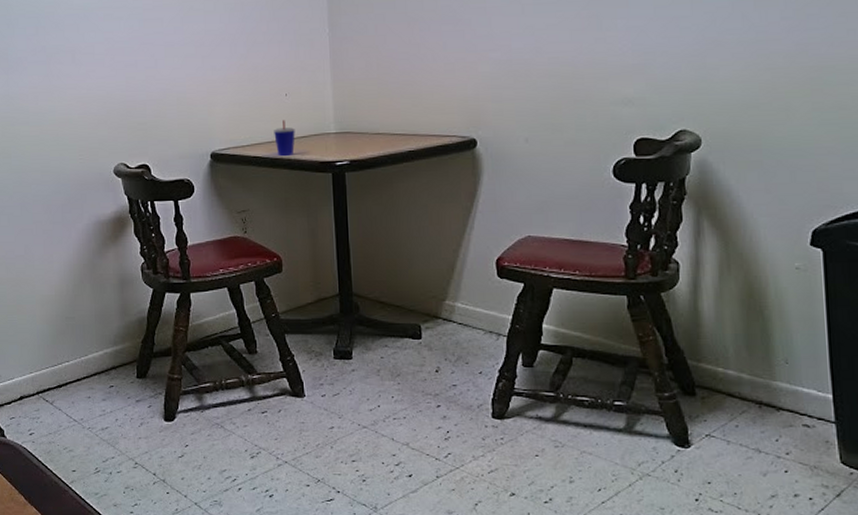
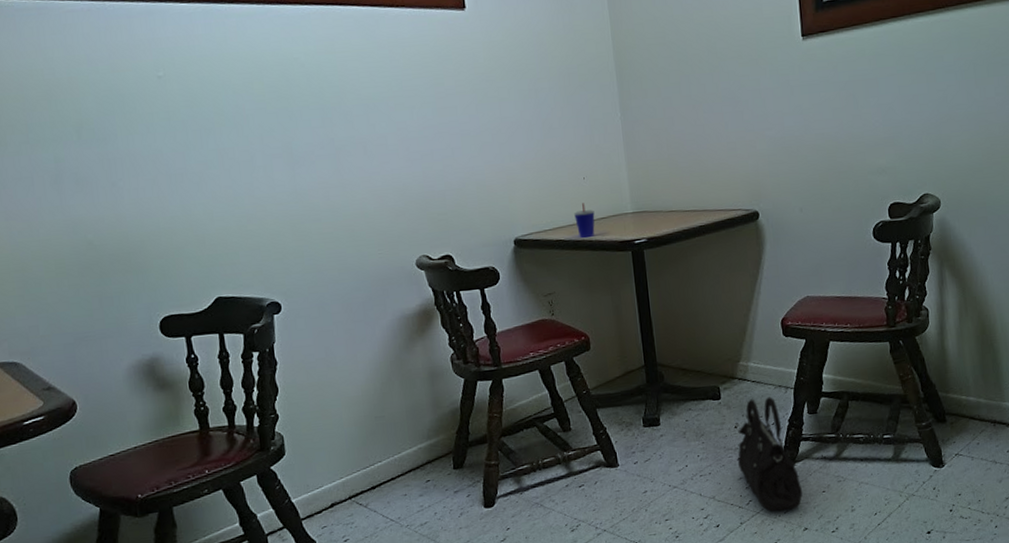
shoulder bag: none [436,342,512,470] -> present [737,396,803,512]

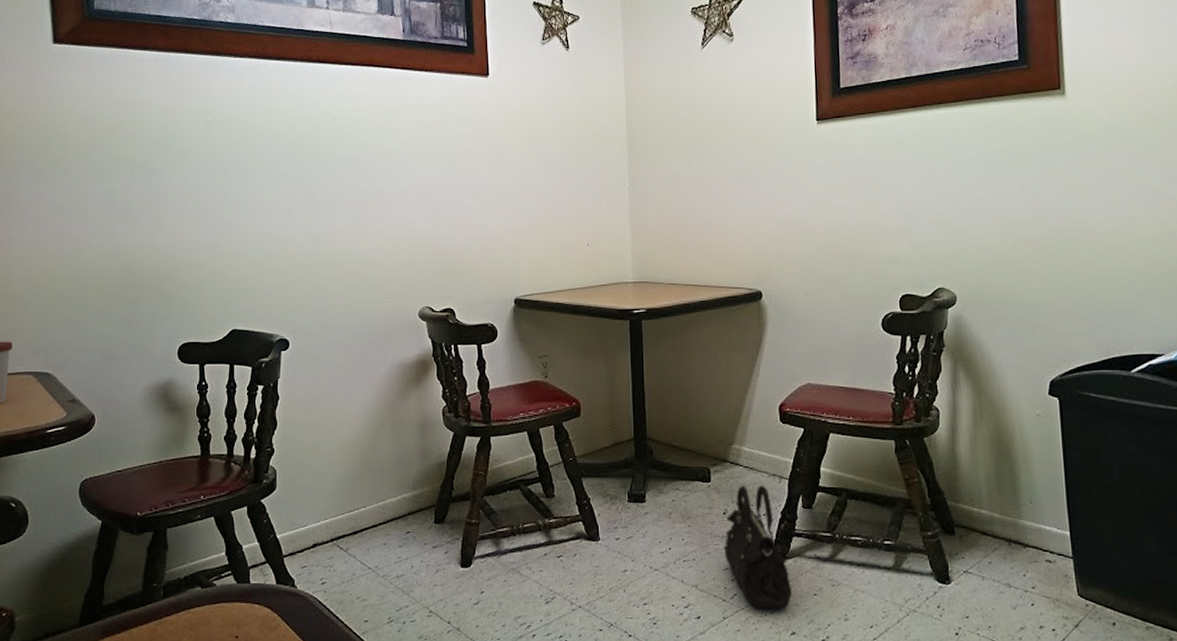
beverage cup: present [574,203,595,238] -> none [575,268,596,303]

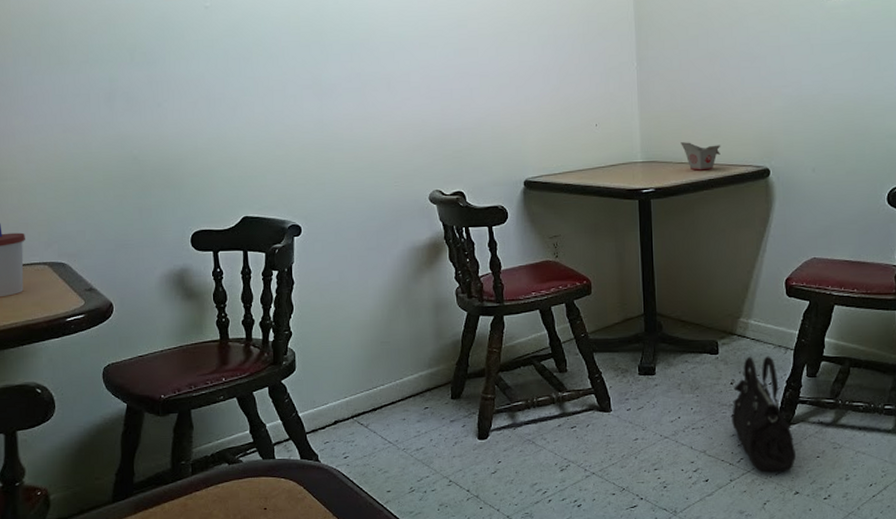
takeout container: none [672,263,713,292] -> present [681,142,721,171]

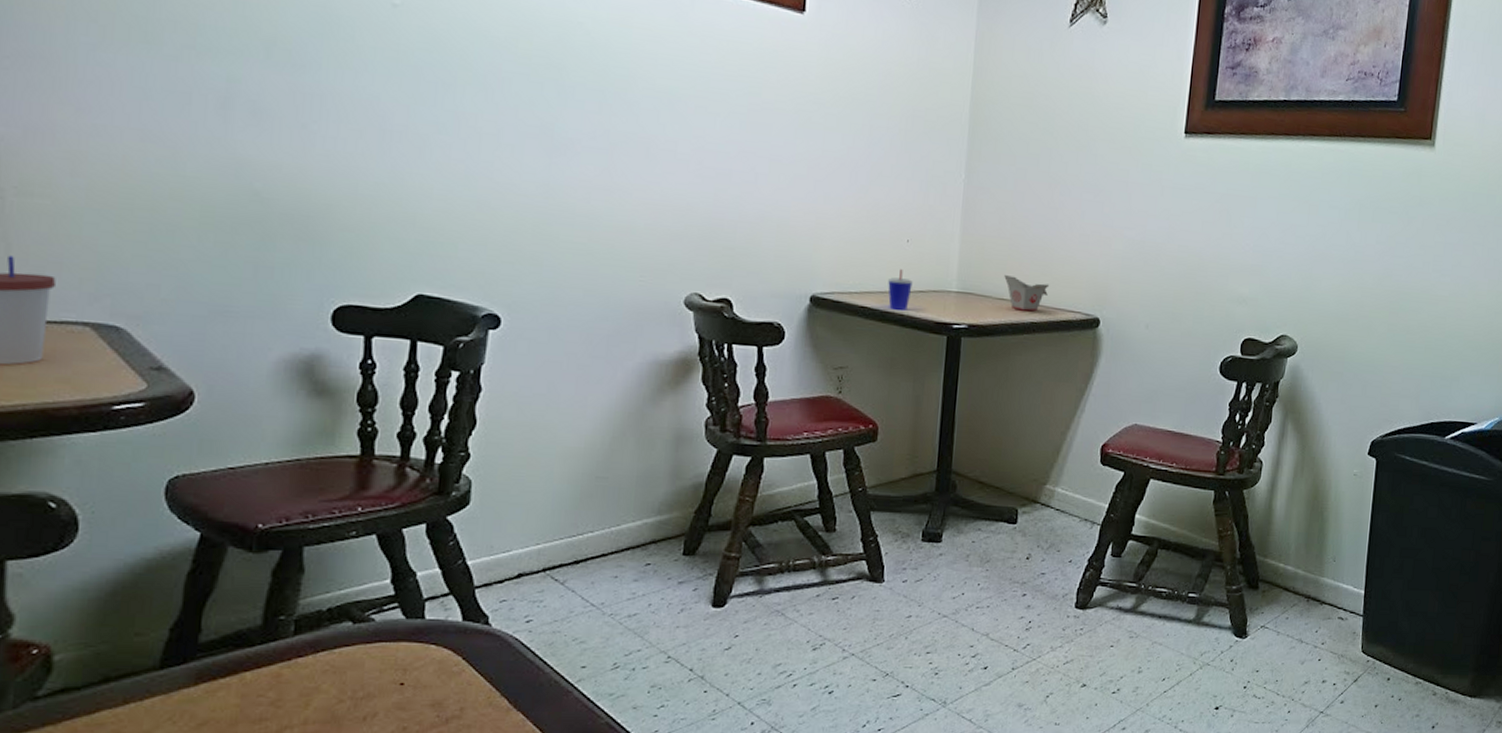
beverage cup: none [584,149,605,183] -> present [888,269,913,310]
shoulder bag: present [731,356,797,472] -> none [1021,529,1089,661]

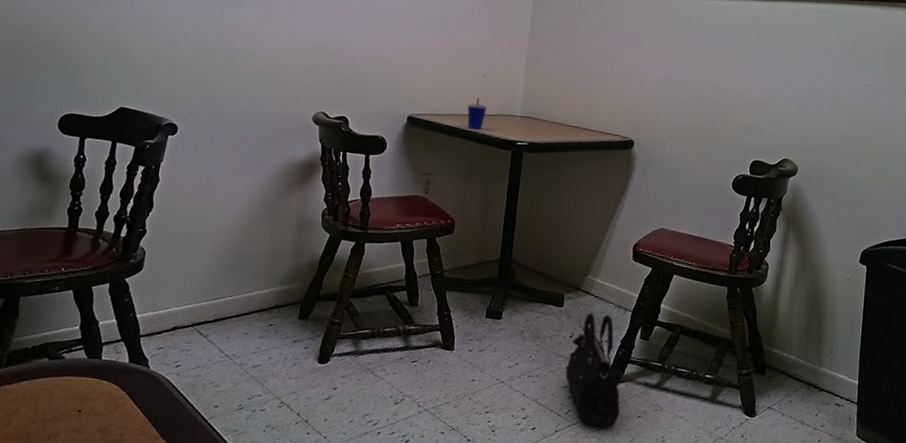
takeout container: present [1004,275,1050,312] -> none [558,104,595,134]
shoulder bag: none [1021,529,1089,661] -> present [565,313,621,428]

